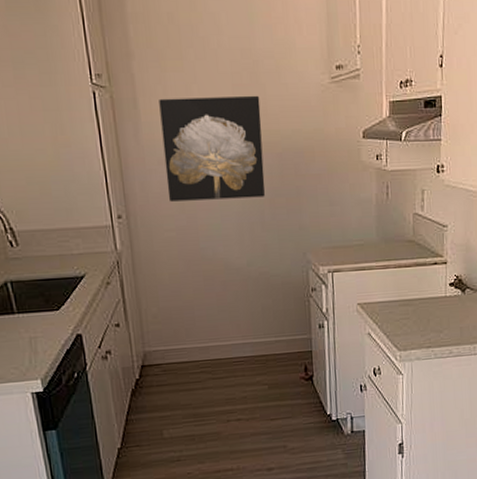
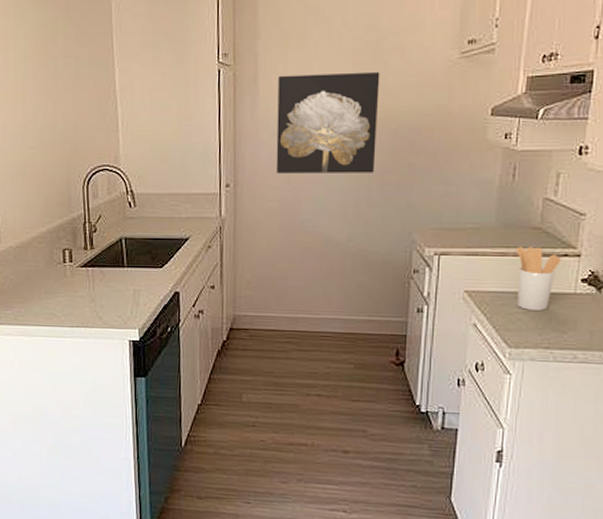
utensil holder: none [396,258,433,315] -> present [516,247,562,310]

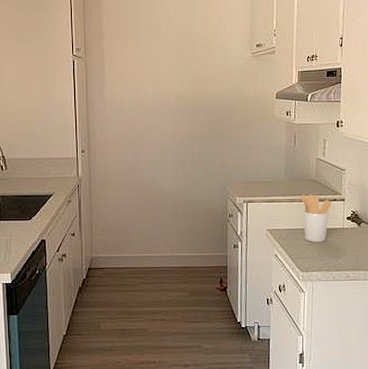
wall art: present [276,71,380,173] -> none [120,65,196,142]

